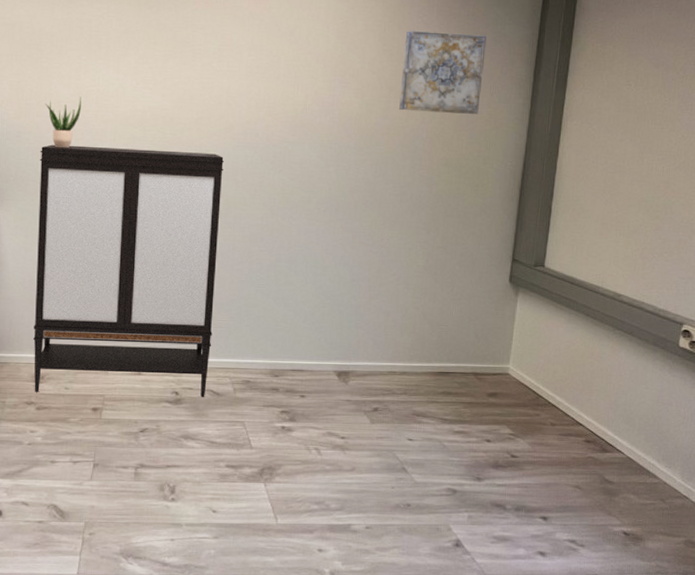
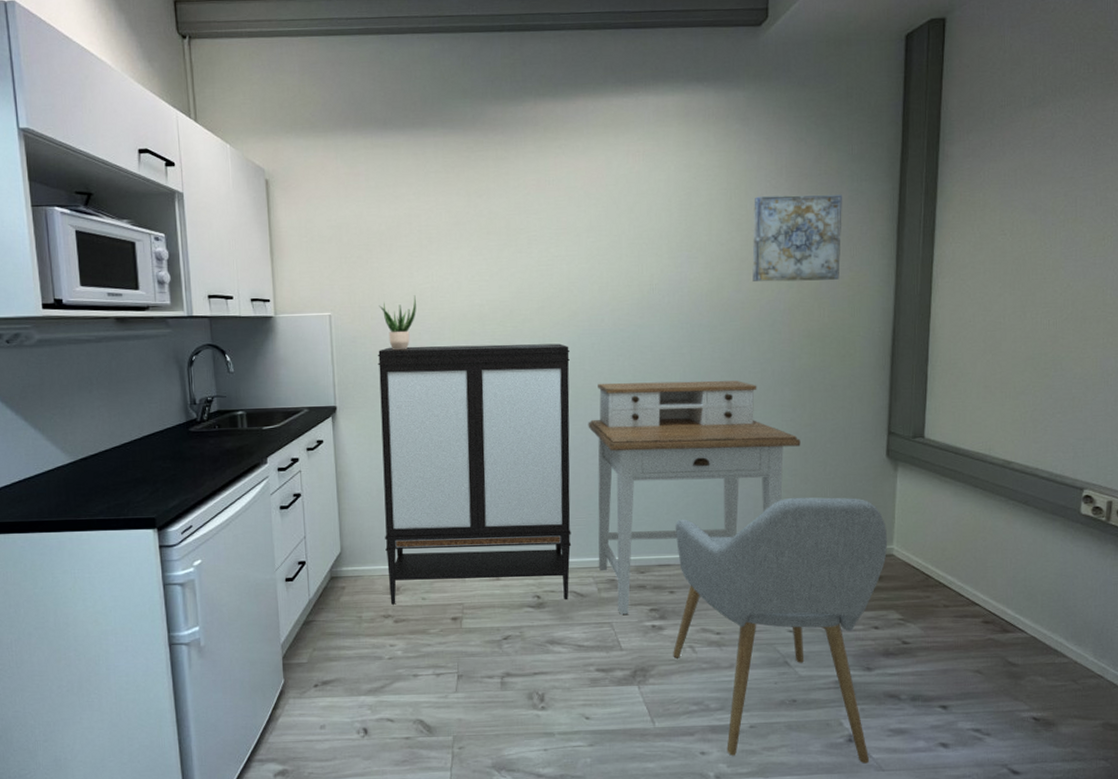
desk: none [235,194,432,415] -> present [588,380,801,614]
chair: none [299,314,505,568] -> present [673,497,888,764]

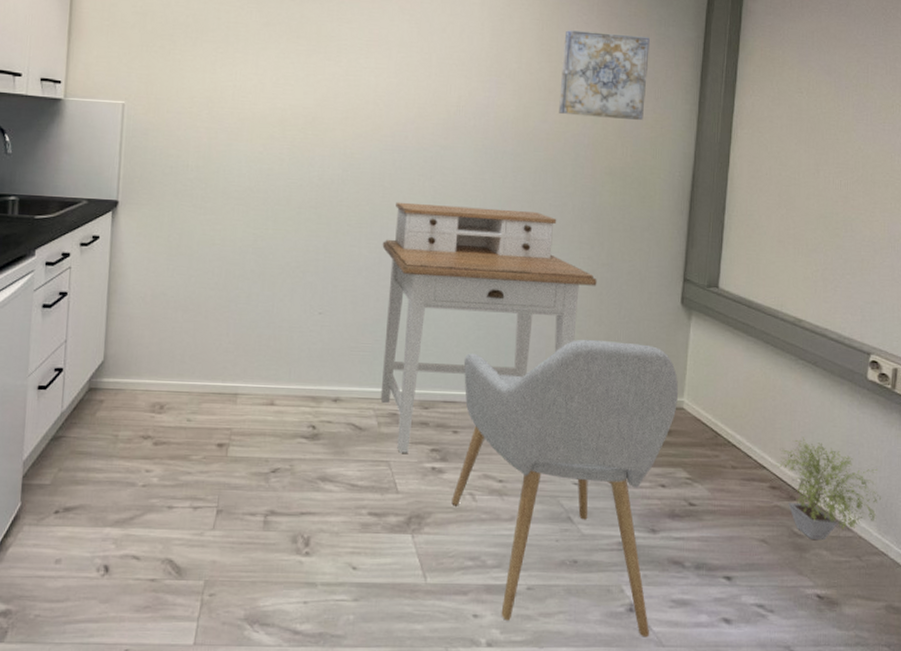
storage cabinet: present [377,343,572,605] -> none [152,143,371,432]
potted plant: present [379,295,416,351] -> none [176,92,216,148]
potted plant: none [988,573,1097,667] -> present [776,437,882,540]

